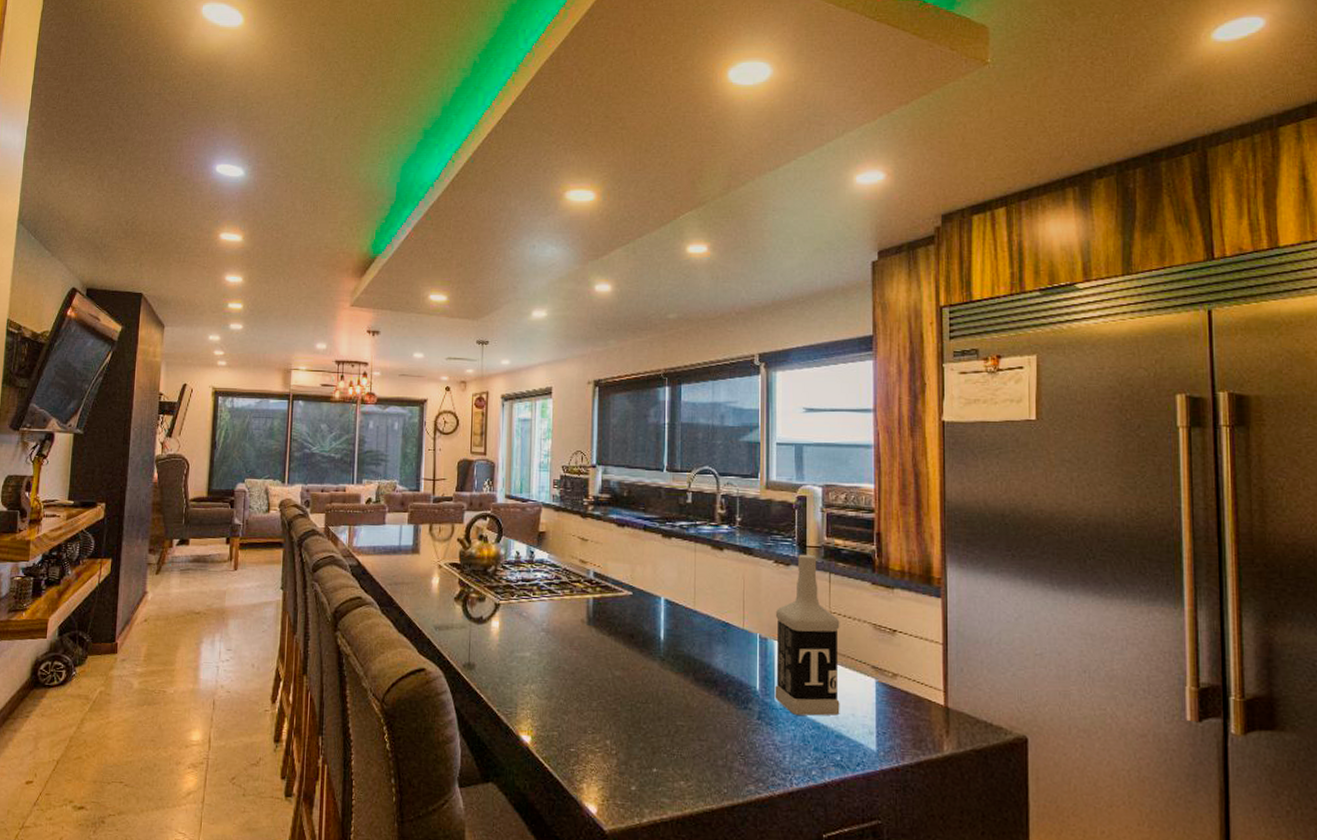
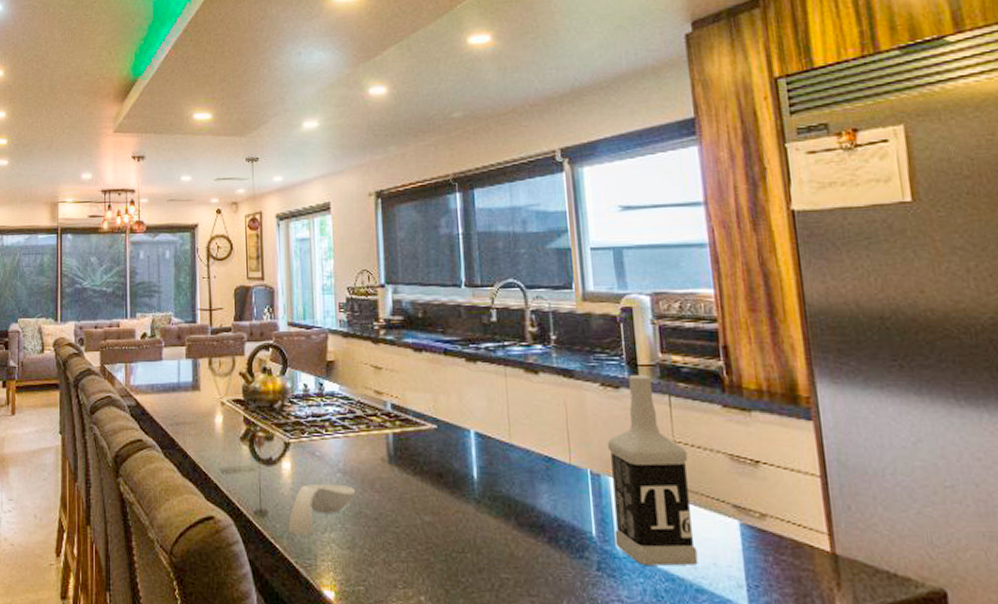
spoon rest: none [493,641,555,687] -> present [288,483,355,536]

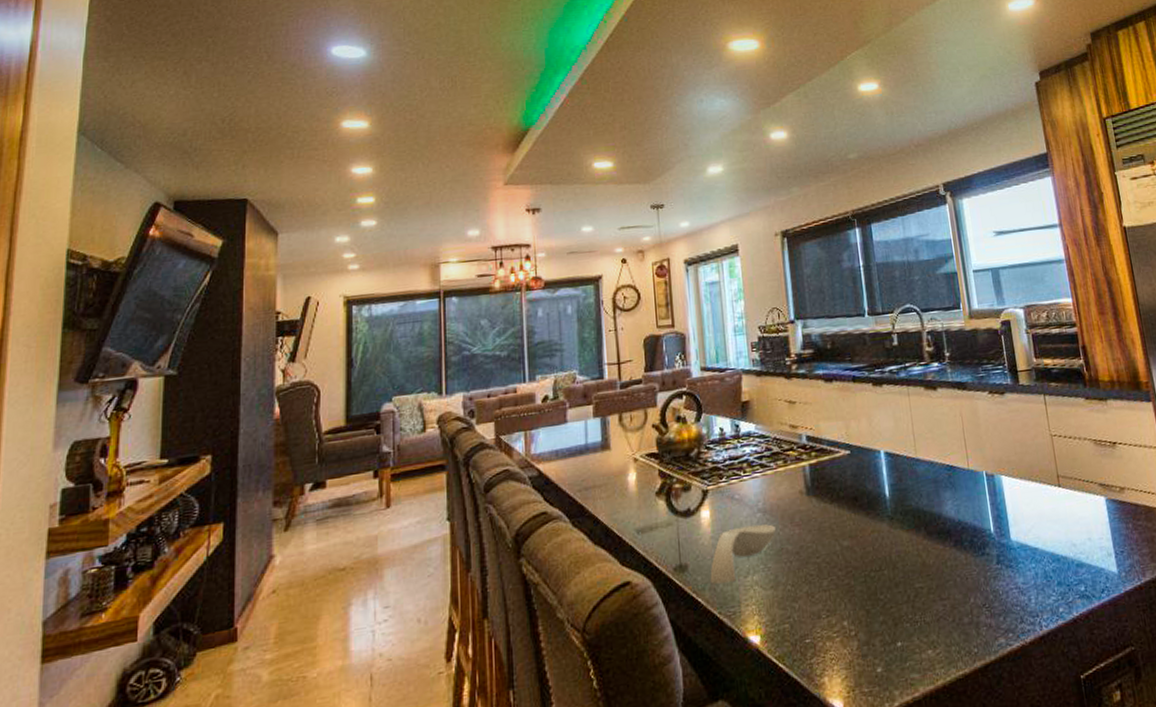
vodka: present [607,374,698,566] -> none [997,379,1077,551]

